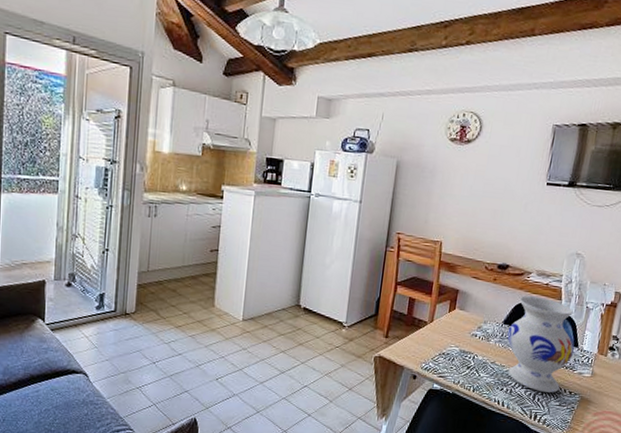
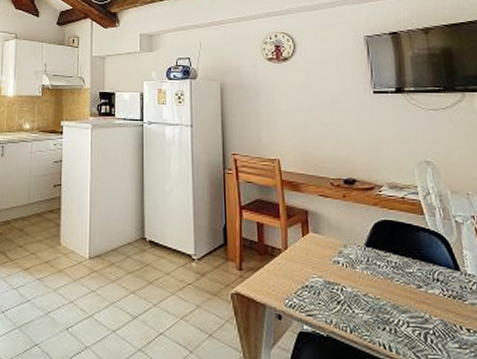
vase: present [507,296,575,393] -> none [373,212,458,332]

